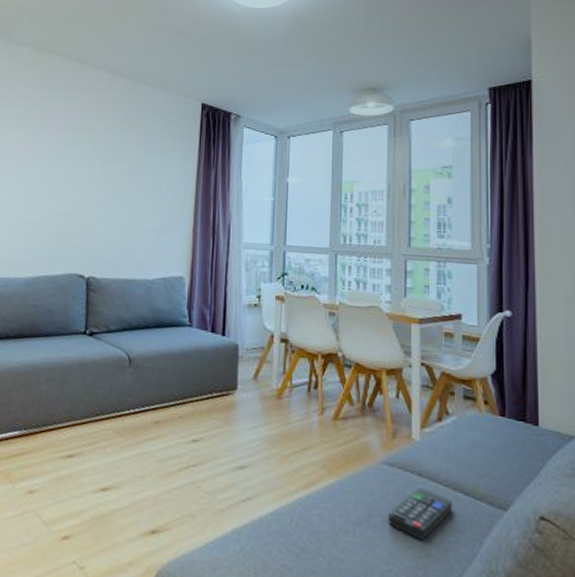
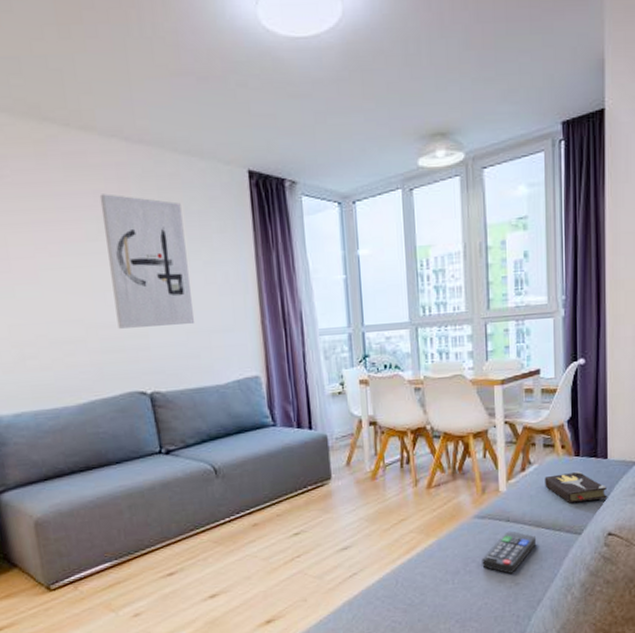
wall art: none [73,110,143,222] -> present [99,193,195,329]
hardback book: none [464,432,540,475] -> present [544,471,608,504]

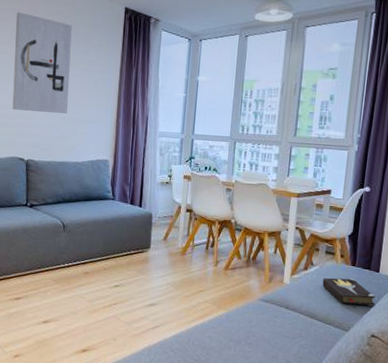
remote control: present [482,531,537,574] -> none [260,316,310,352]

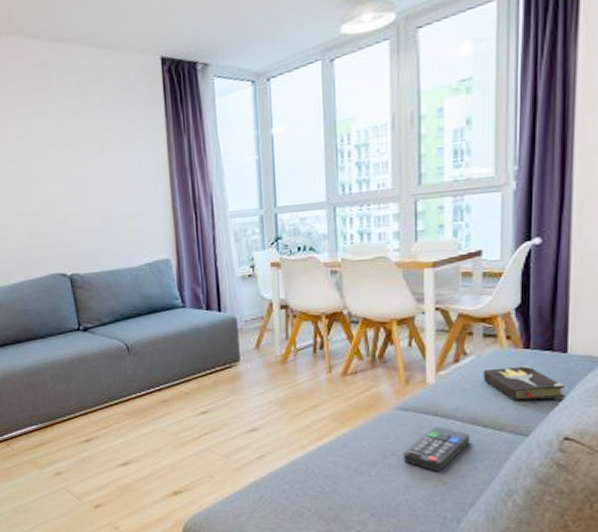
wall art: present [12,12,72,113] -> none [26,92,110,216]
remote control: none [260,316,310,352] -> present [403,426,471,471]

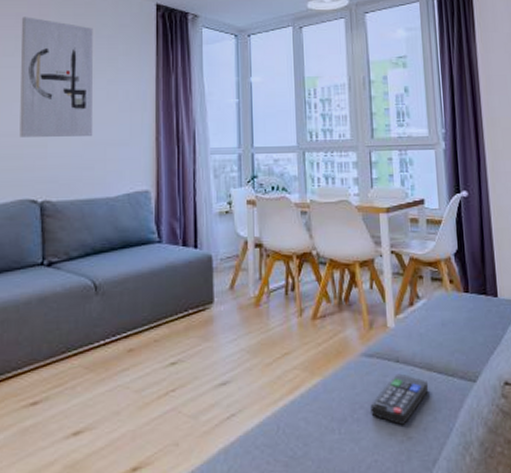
wall art: none [26,92,110,216] -> present [19,17,93,137]
hardback book: present [483,365,566,401] -> none [434,309,502,345]

